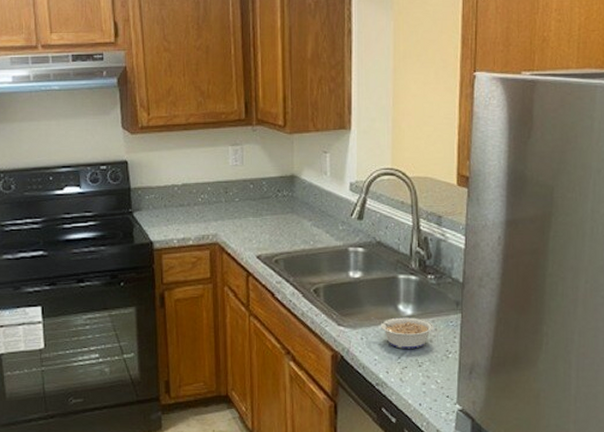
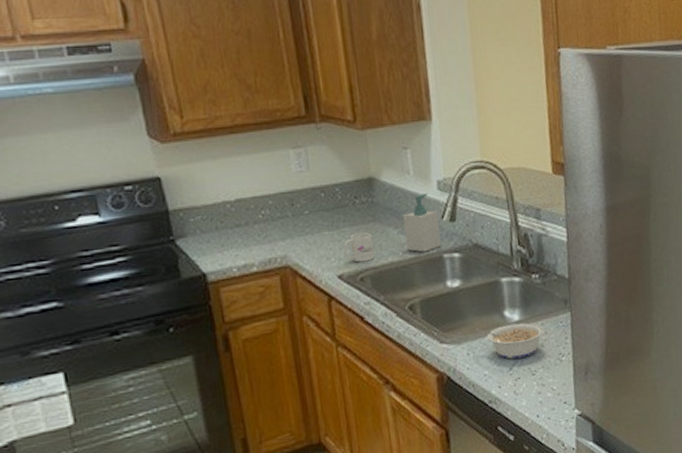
mug: none [264,222,289,247] -> present [343,232,374,263]
soap bottle: none [316,193,348,244] -> present [402,193,441,253]

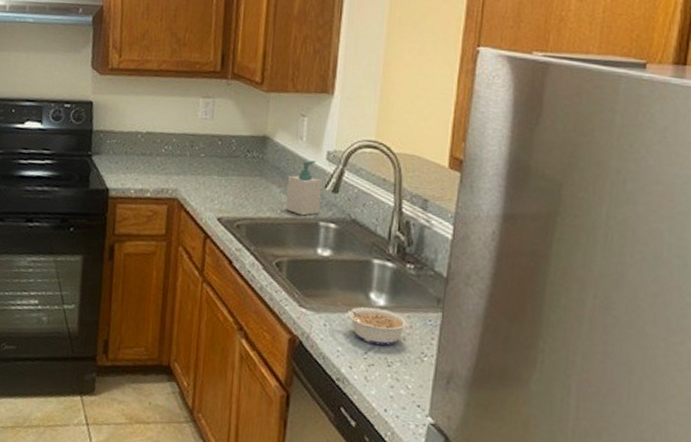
mug: present [343,232,374,263] -> none [227,183,256,212]

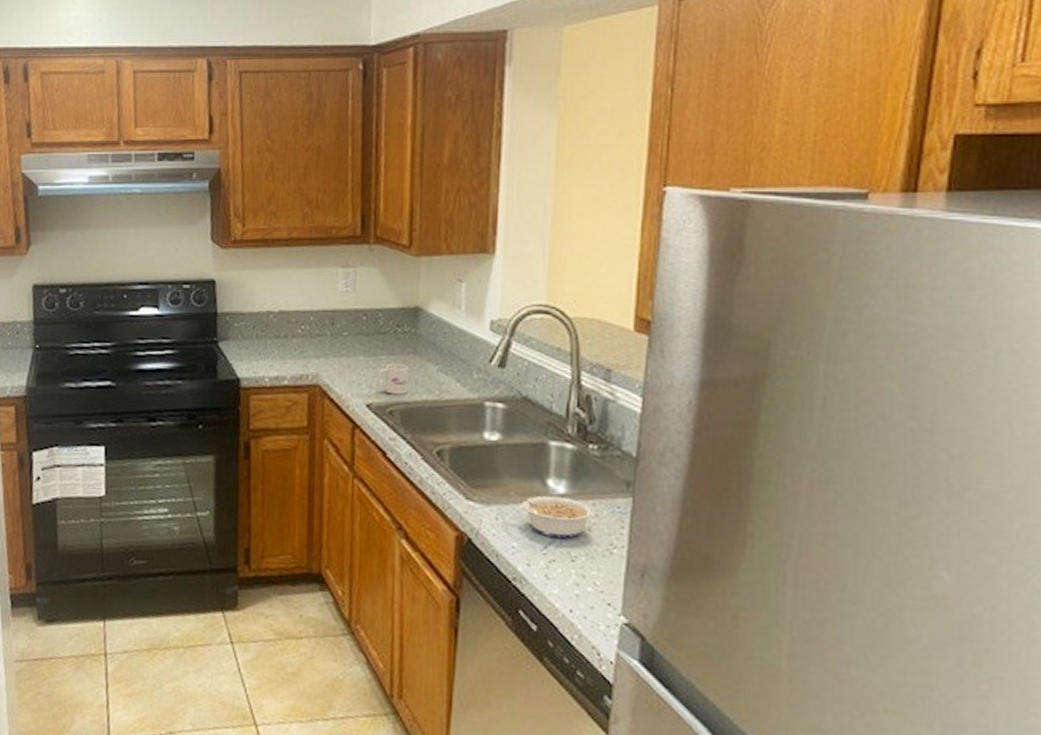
mug: none [227,183,256,212] -> present [376,363,409,395]
soap bottle: present [286,160,322,216] -> none [445,332,486,396]

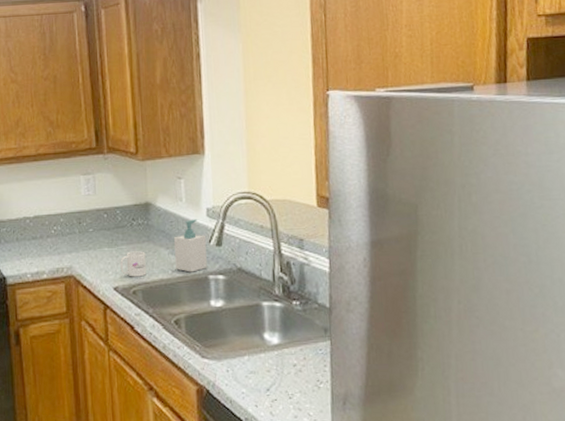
soap bottle: none [445,332,486,396] -> present [173,219,207,272]
legume: present [510,492,595,538] -> none [236,346,303,380]

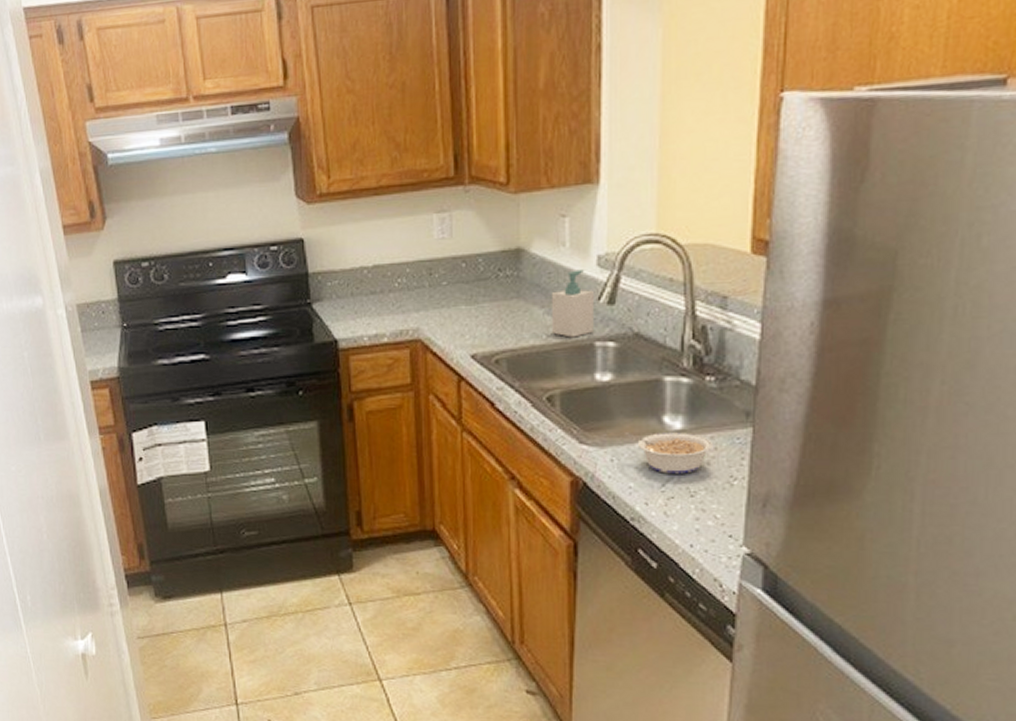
mug: present [120,251,147,277] -> none [480,310,514,343]
legume: none [236,346,303,380] -> present [625,433,714,474]

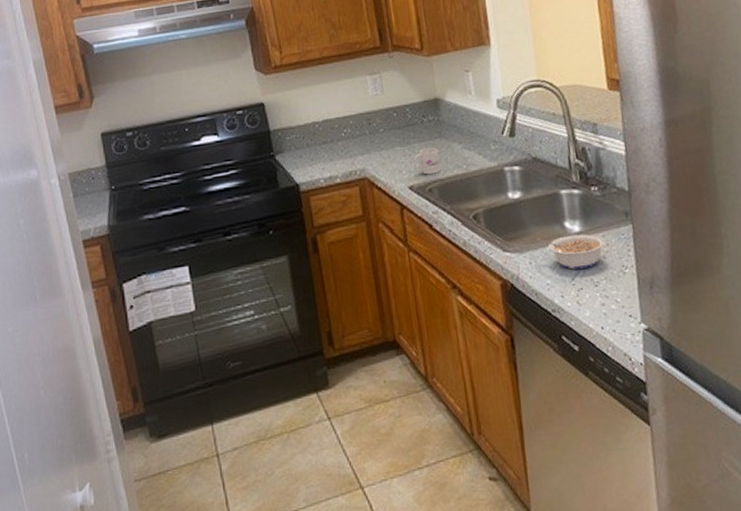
mug: none [480,310,514,343] -> present [413,147,441,175]
soap bottle: present [551,269,594,338] -> none [465,111,502,166]

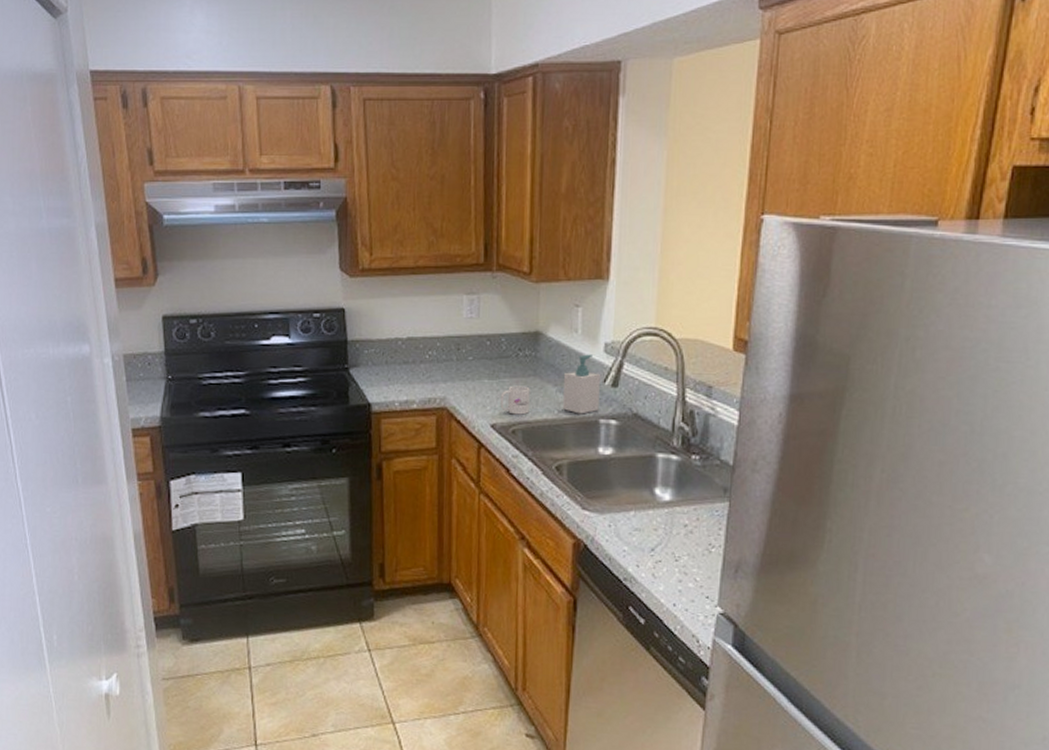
soap bottle: none [465,111,502,166] -> present [563,354,600,414]
legume: present [537,234,606,270] -> none [622,501,697,541]

